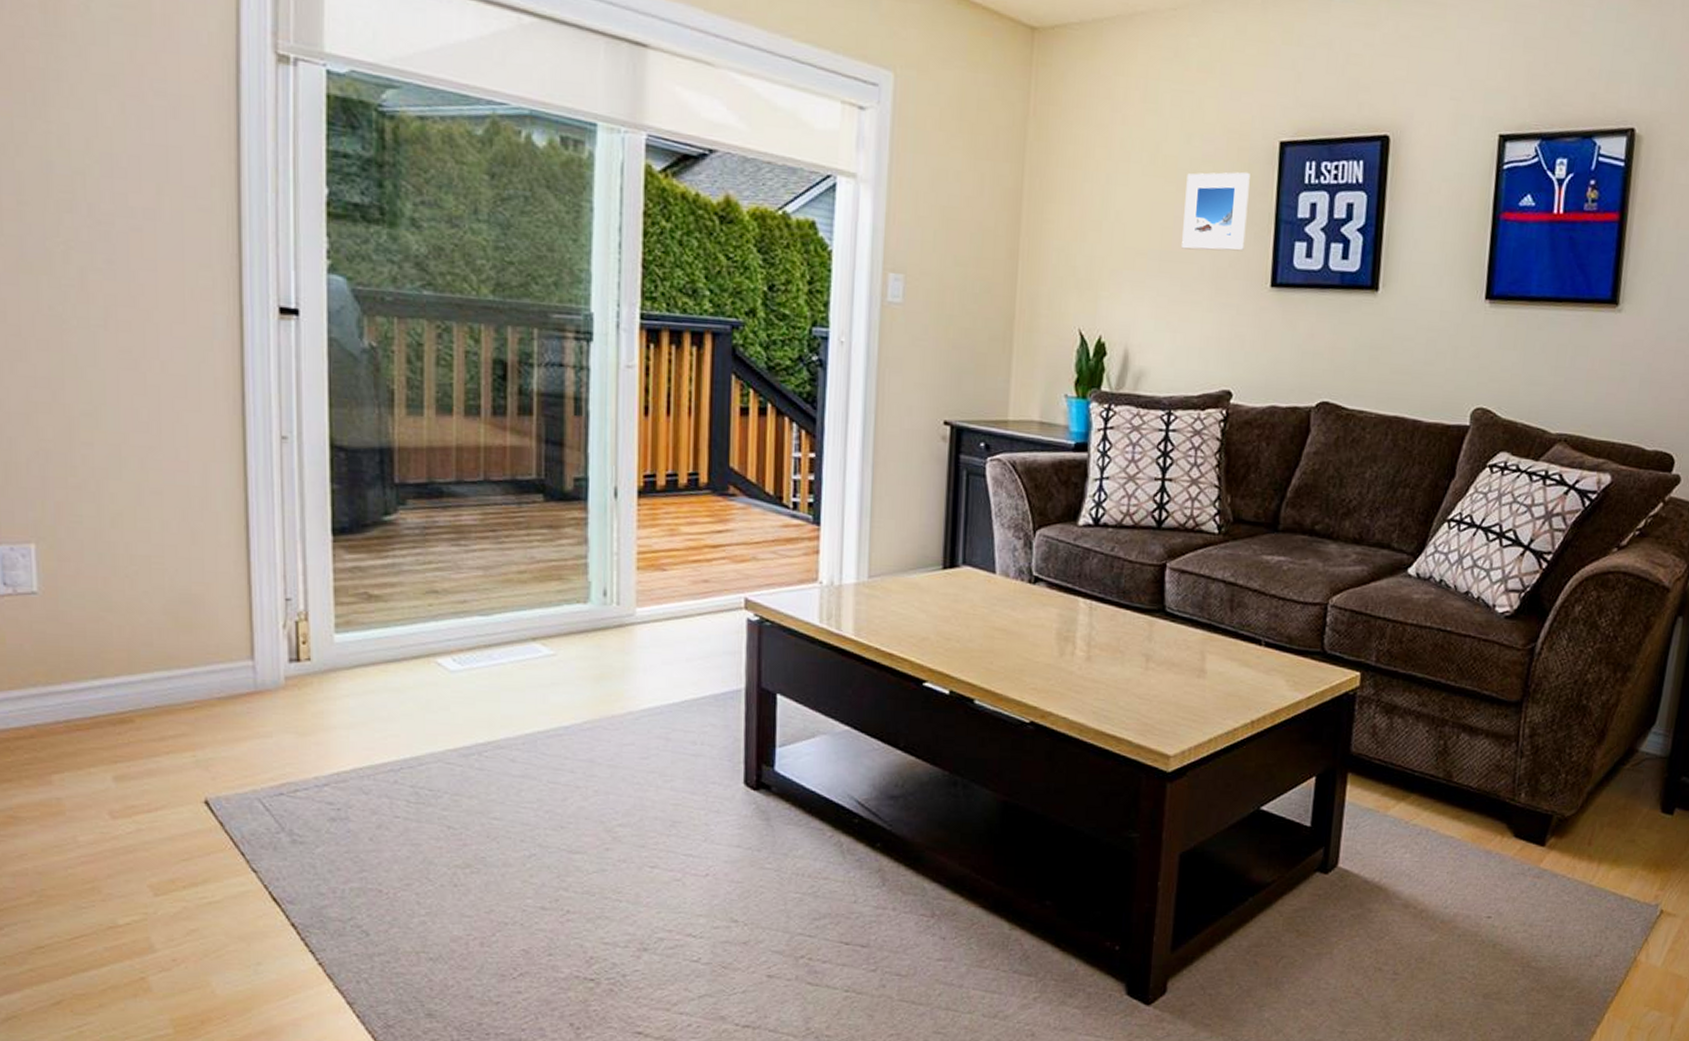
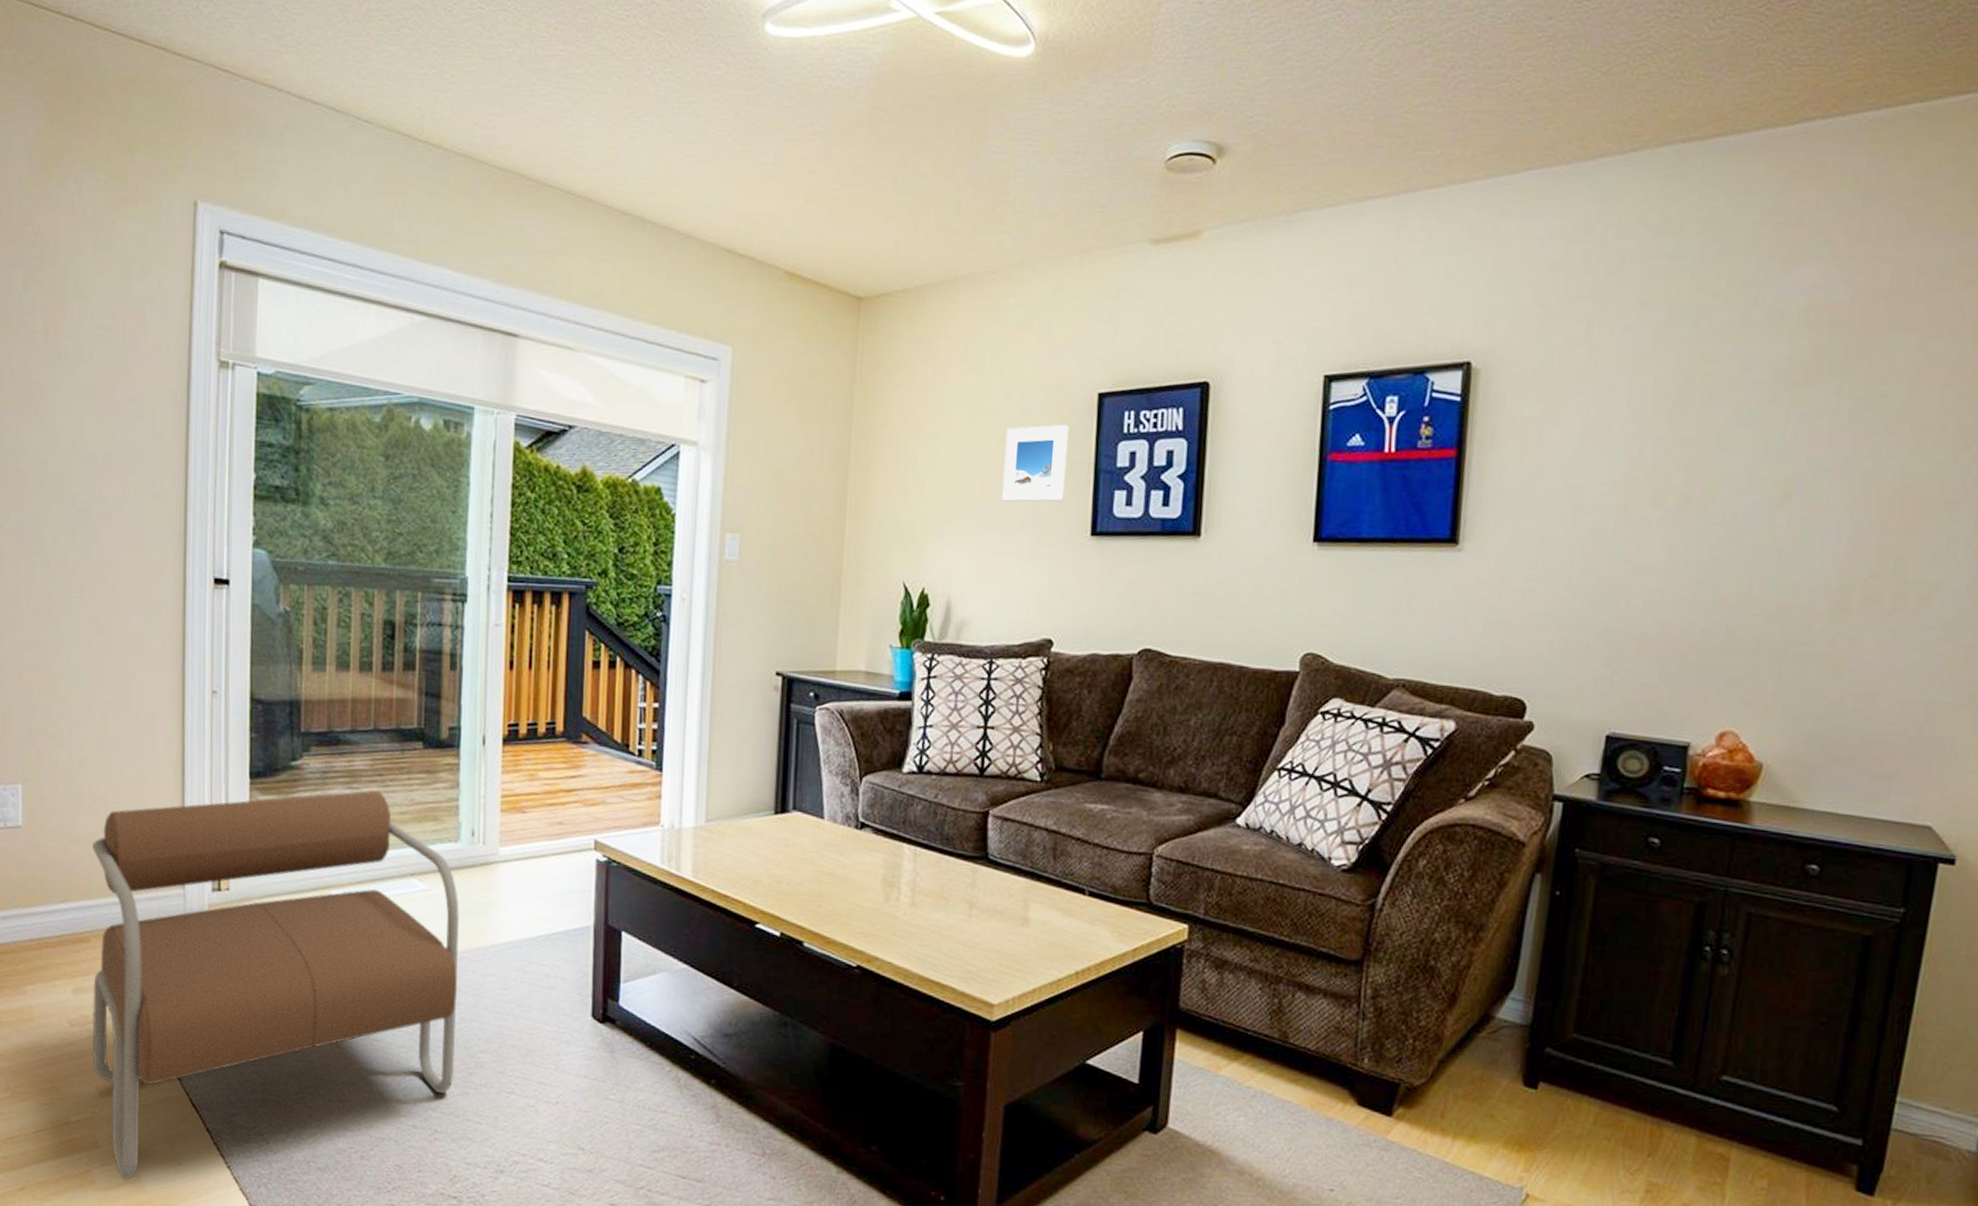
armchair: none [133,547,592,985] -> present [92,790,460,1179]

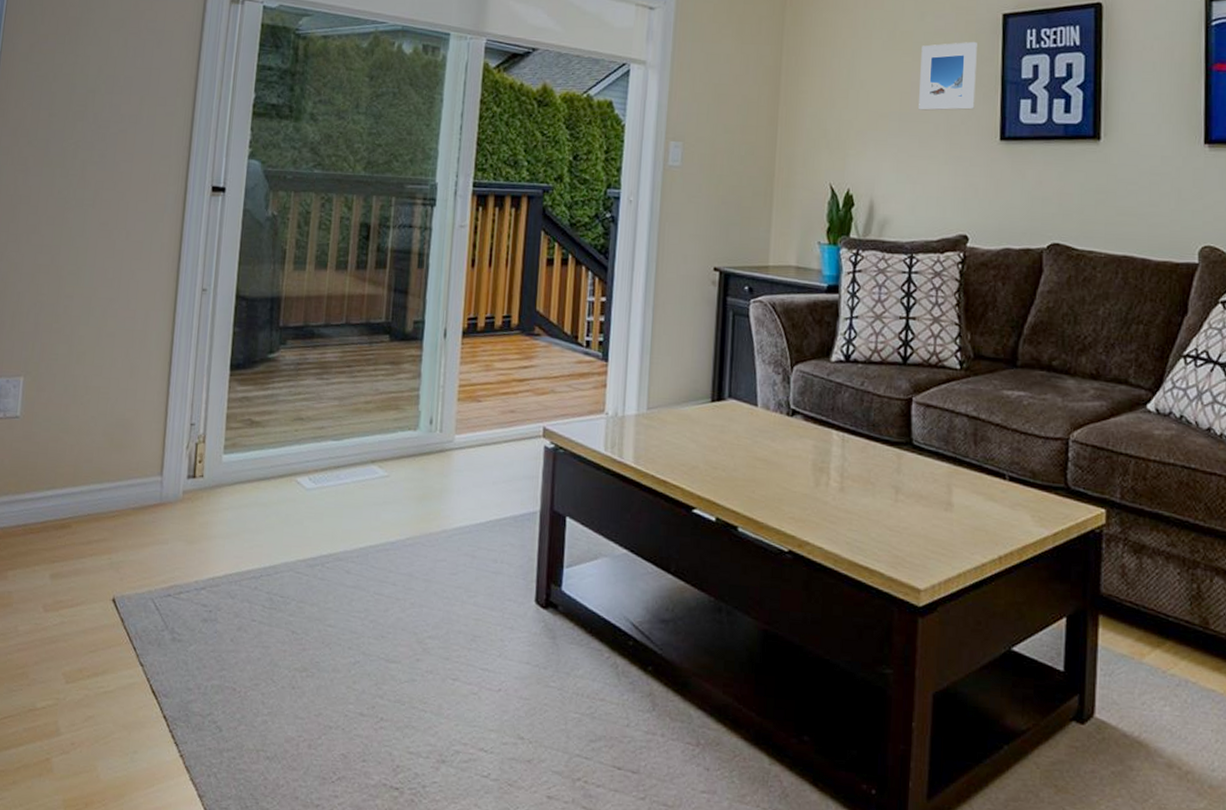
armchair: present [92,790,460,1179] -> none [62,381,416,768]

